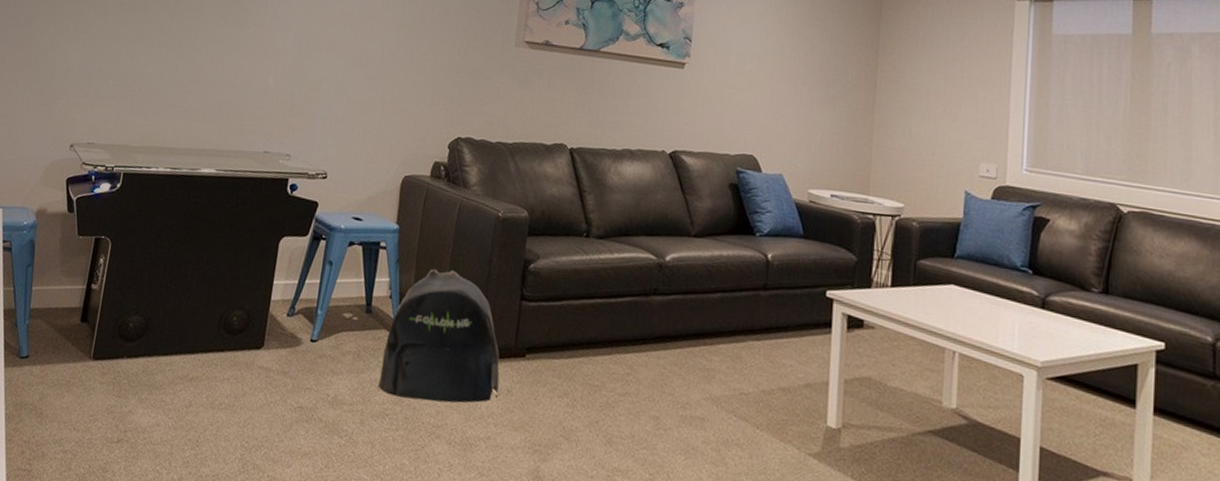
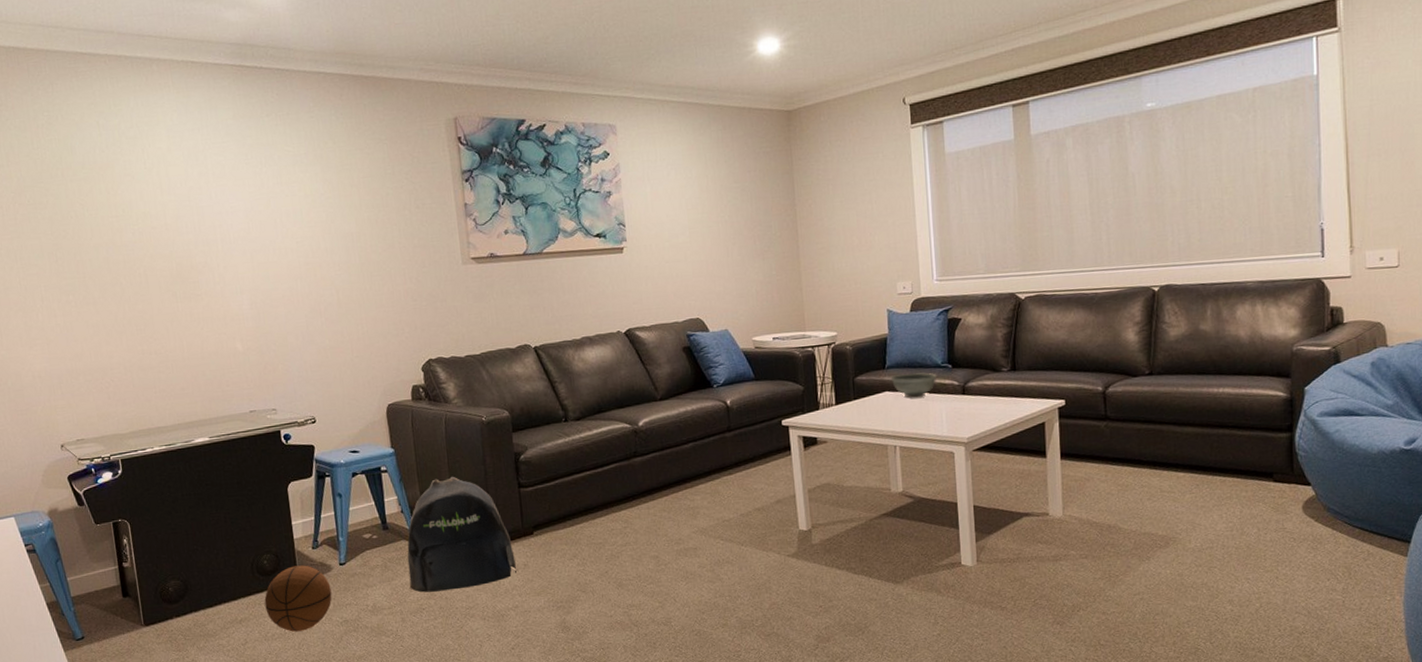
basketball: none [220,330,295,408] -> present [264,565,332,632]
bowl: none [959,267,1014,300] -> present [890,372,937,398]

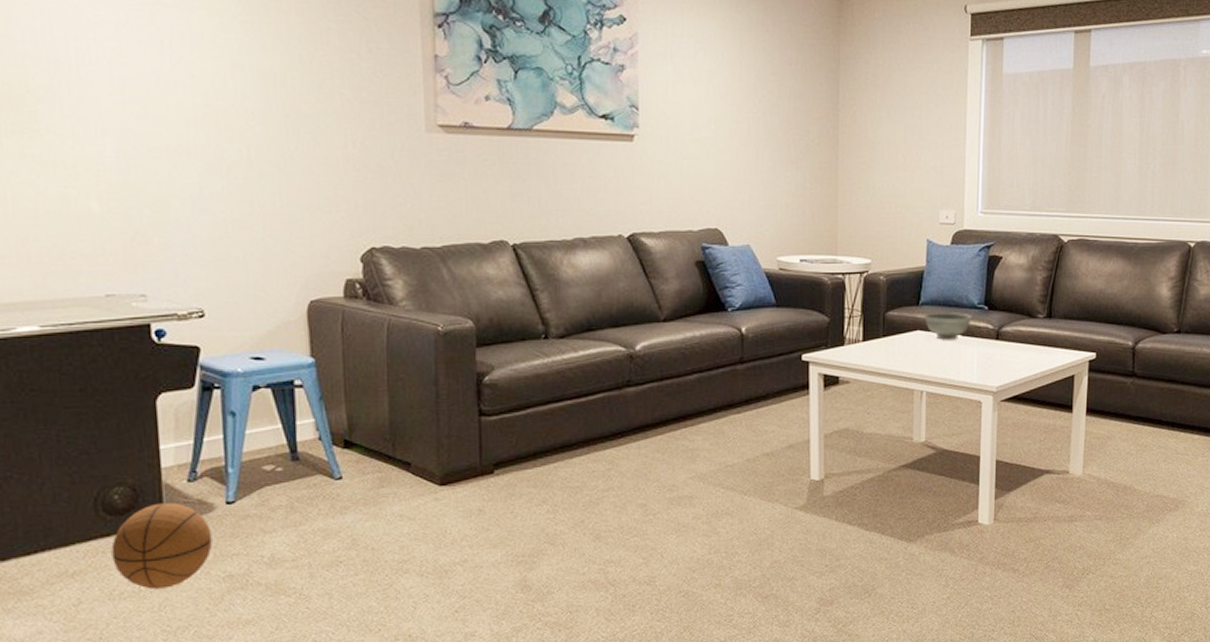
backpack: present [407,476,518,593] -> none [323,397,470,542]

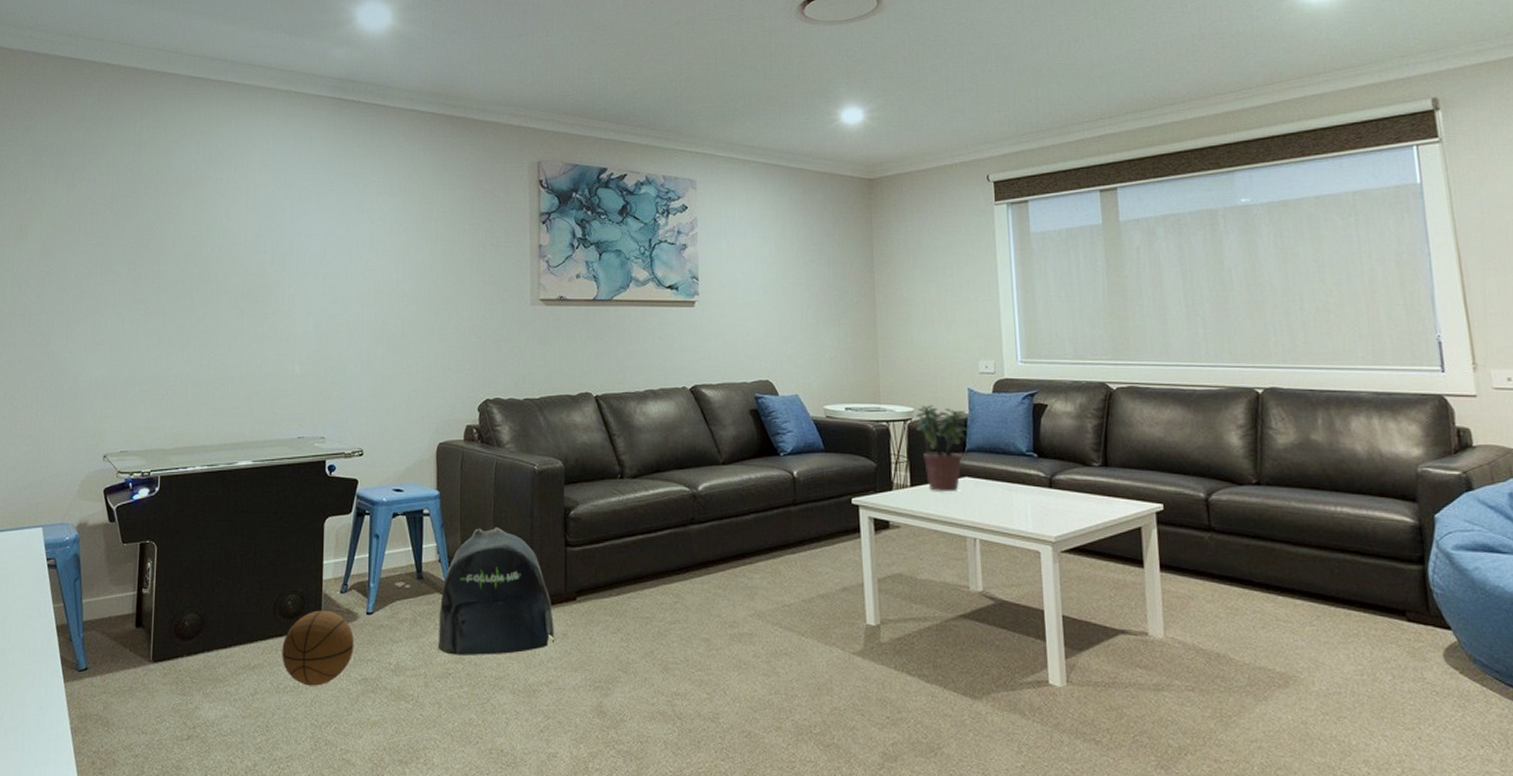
backpack: none [323,397,470,542] -> present [438,527,555,655]
potted plant: none [872,256,926,345] -> present [916,404,970,491]
bowl: present [923,313,972,340] -> none [970,460,1022,487]

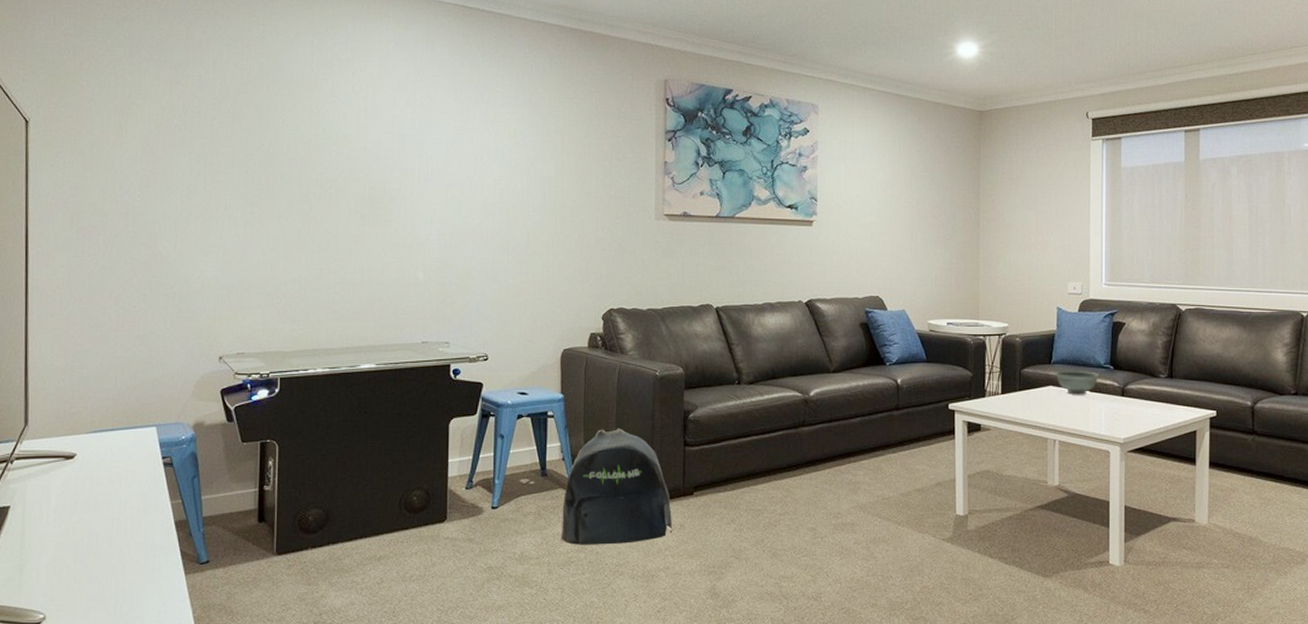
basketball: present [282,610,354,686] -> none [408,505,479,575]
potted plant: present [916,404,970,491] -> none [1010,321,1056,398]
bowl: none [970,460,1022,487] -> present [1055,371,1099,395]

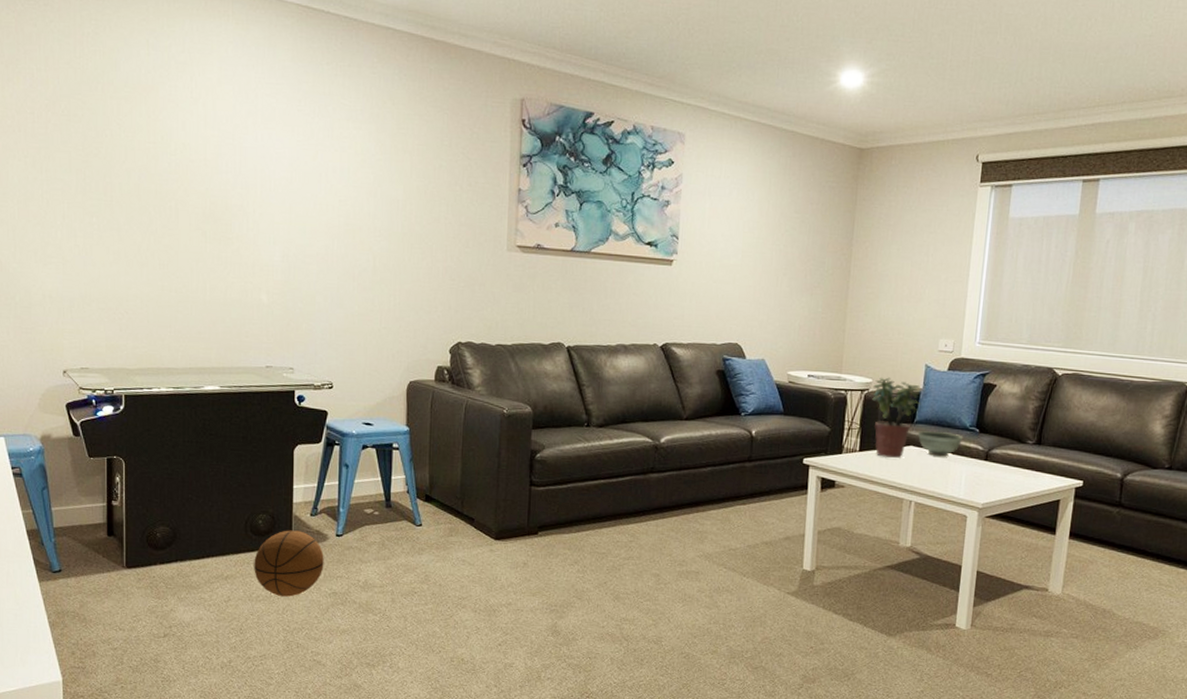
basketball: none [408,505,479,575] -> present [254,530,324,597]
backpack: present [562,428,673,545] -> none [405,464,516,578]
potted plant: none [1010,321,1056,398] -> present [872,377,921,458]

